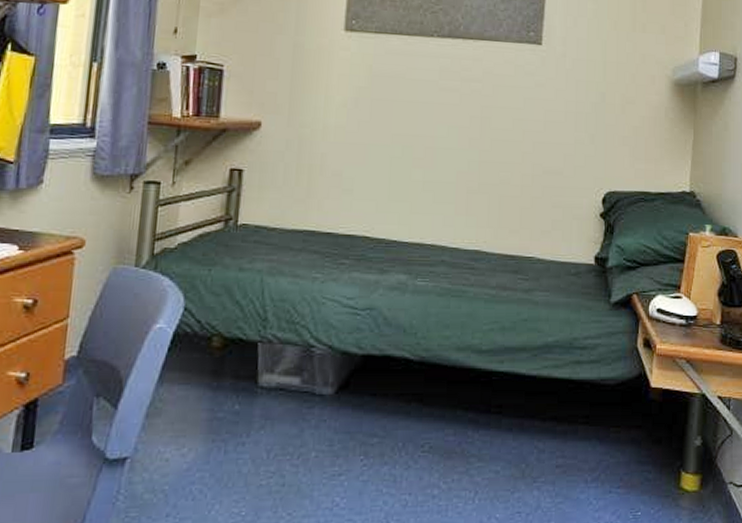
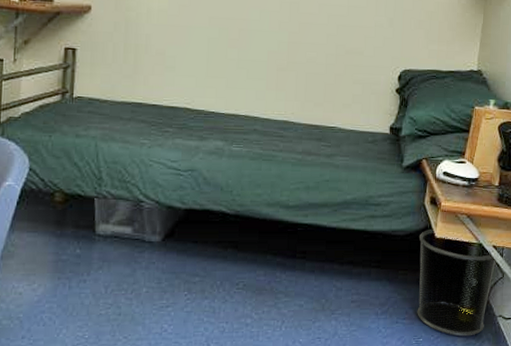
waste bin: none [633,376,725,509] -> present [417,228,499,337]

